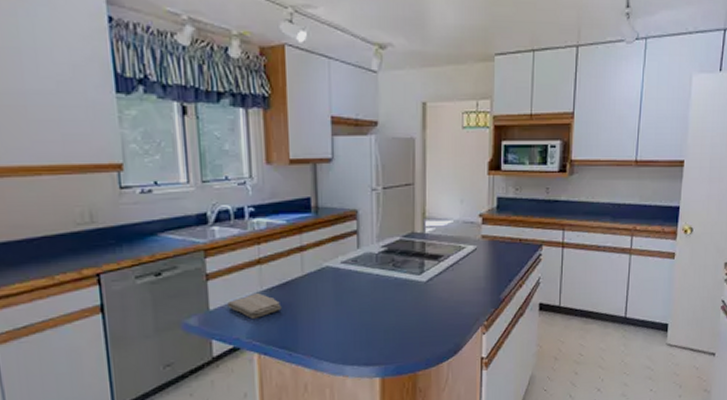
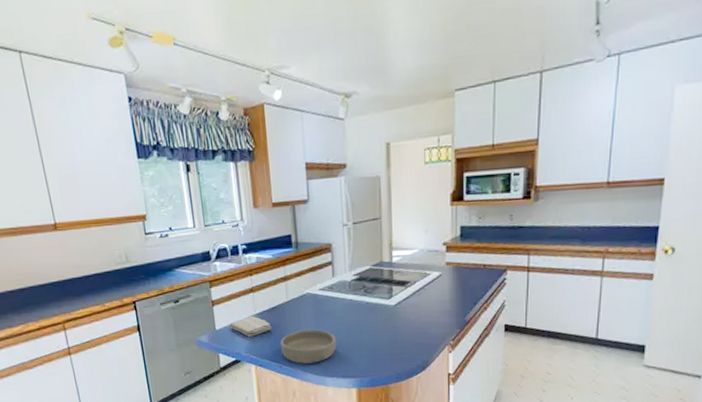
bowl: none [292,309,359,350] -> present [281,329,337,364]

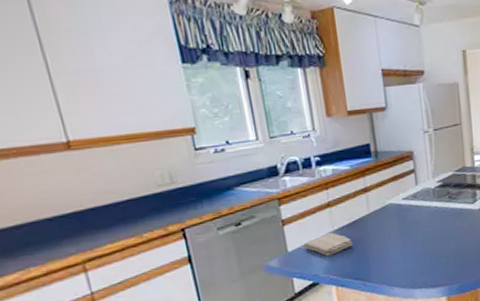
bowl: present [281,329,337,364] -> none [363,240,424,279]

